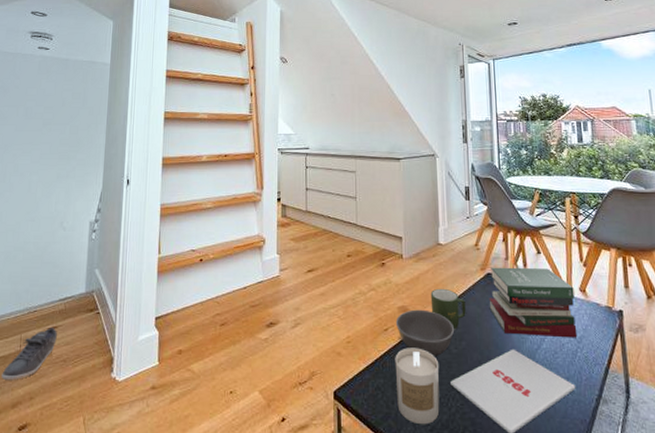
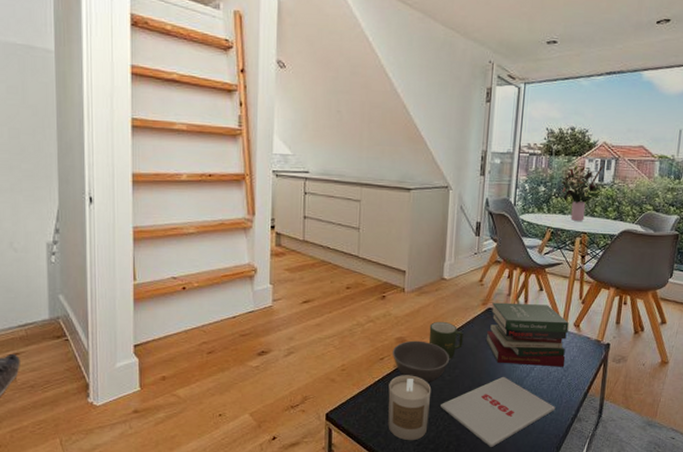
bouquet: none [541,127,586,181] -> present [561,164,605,221]

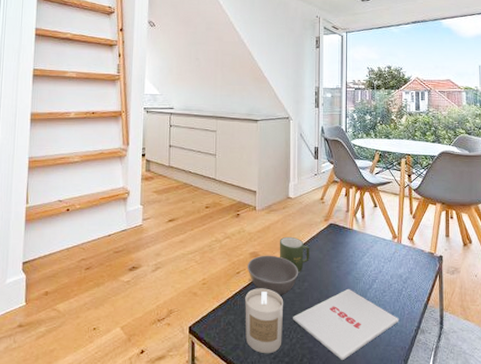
books: present [485,302,569,367] -> none [330,218,404,279]
bouquet: present [561,164,605,221] -> none [384,96,422,144]

